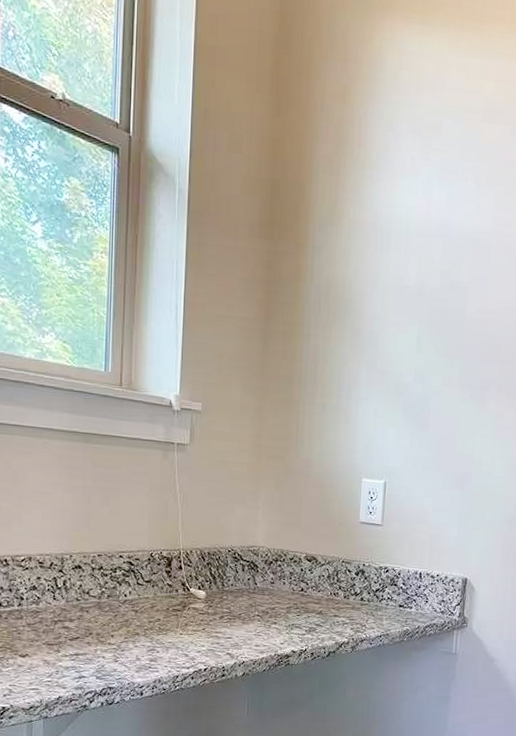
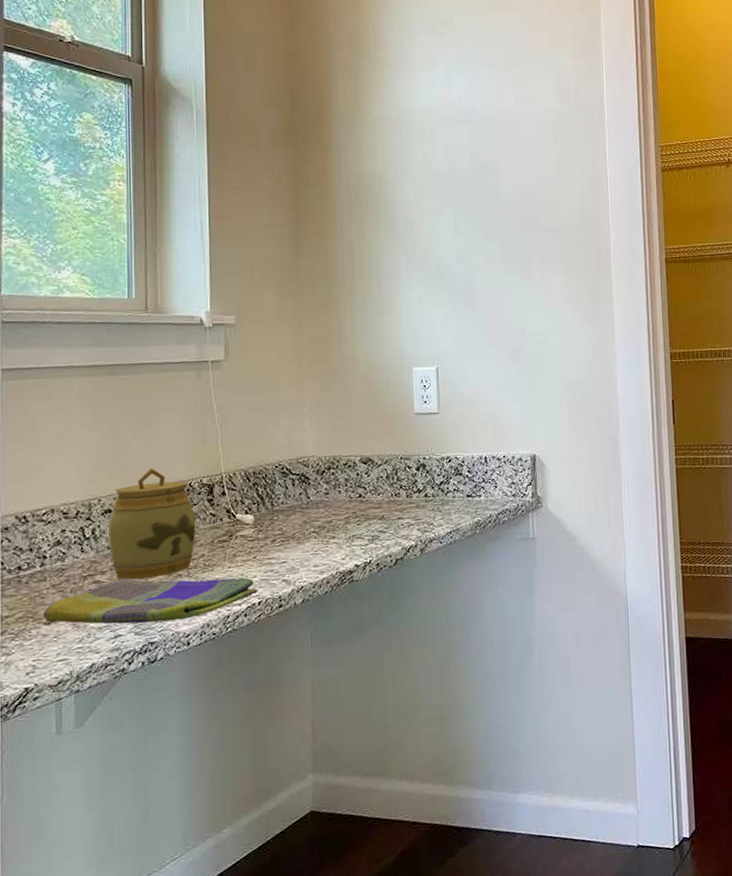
dish towel: none [19,628,205,673] -> present [43,577,258,624]
jar: none [77,534,155,632] -> present [109,468,196,580]

